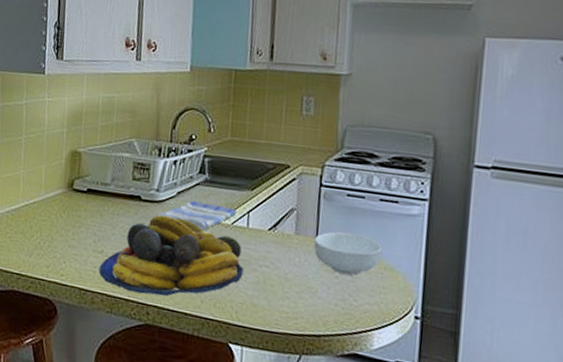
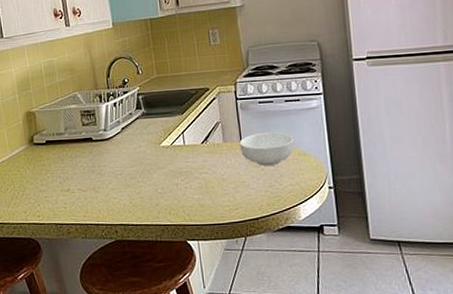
fruit bowl: present [98,215,244,297] -> none [68,148,188,218]
dish towel: present [157,200,237,230] -> none [108,132,173,155]

